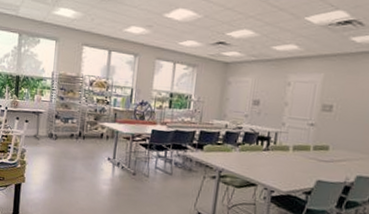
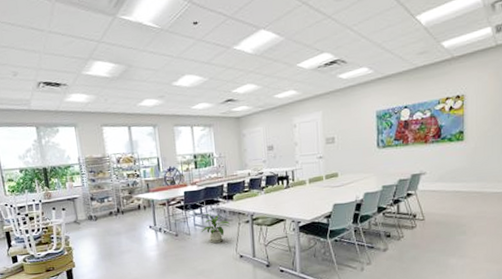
house plant: none [160,159,194,193] -> present [201,214,230,244]

